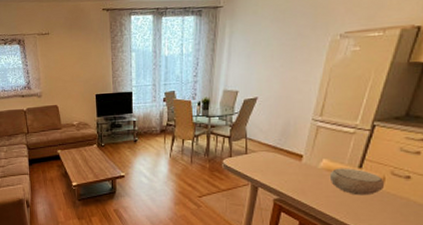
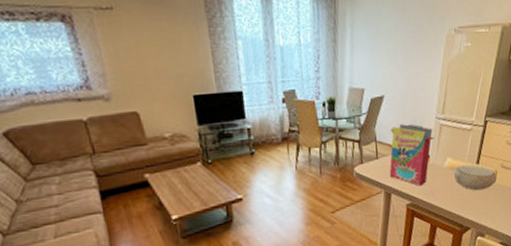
cereal box: none [257,124,310,183] -> present [389,124,435,186]

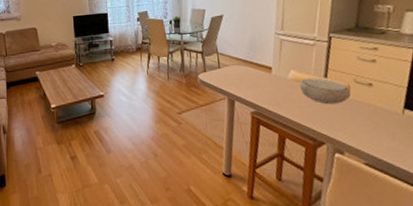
cereal box: present [389,124,435,186] -> none [231,38,276,95]

